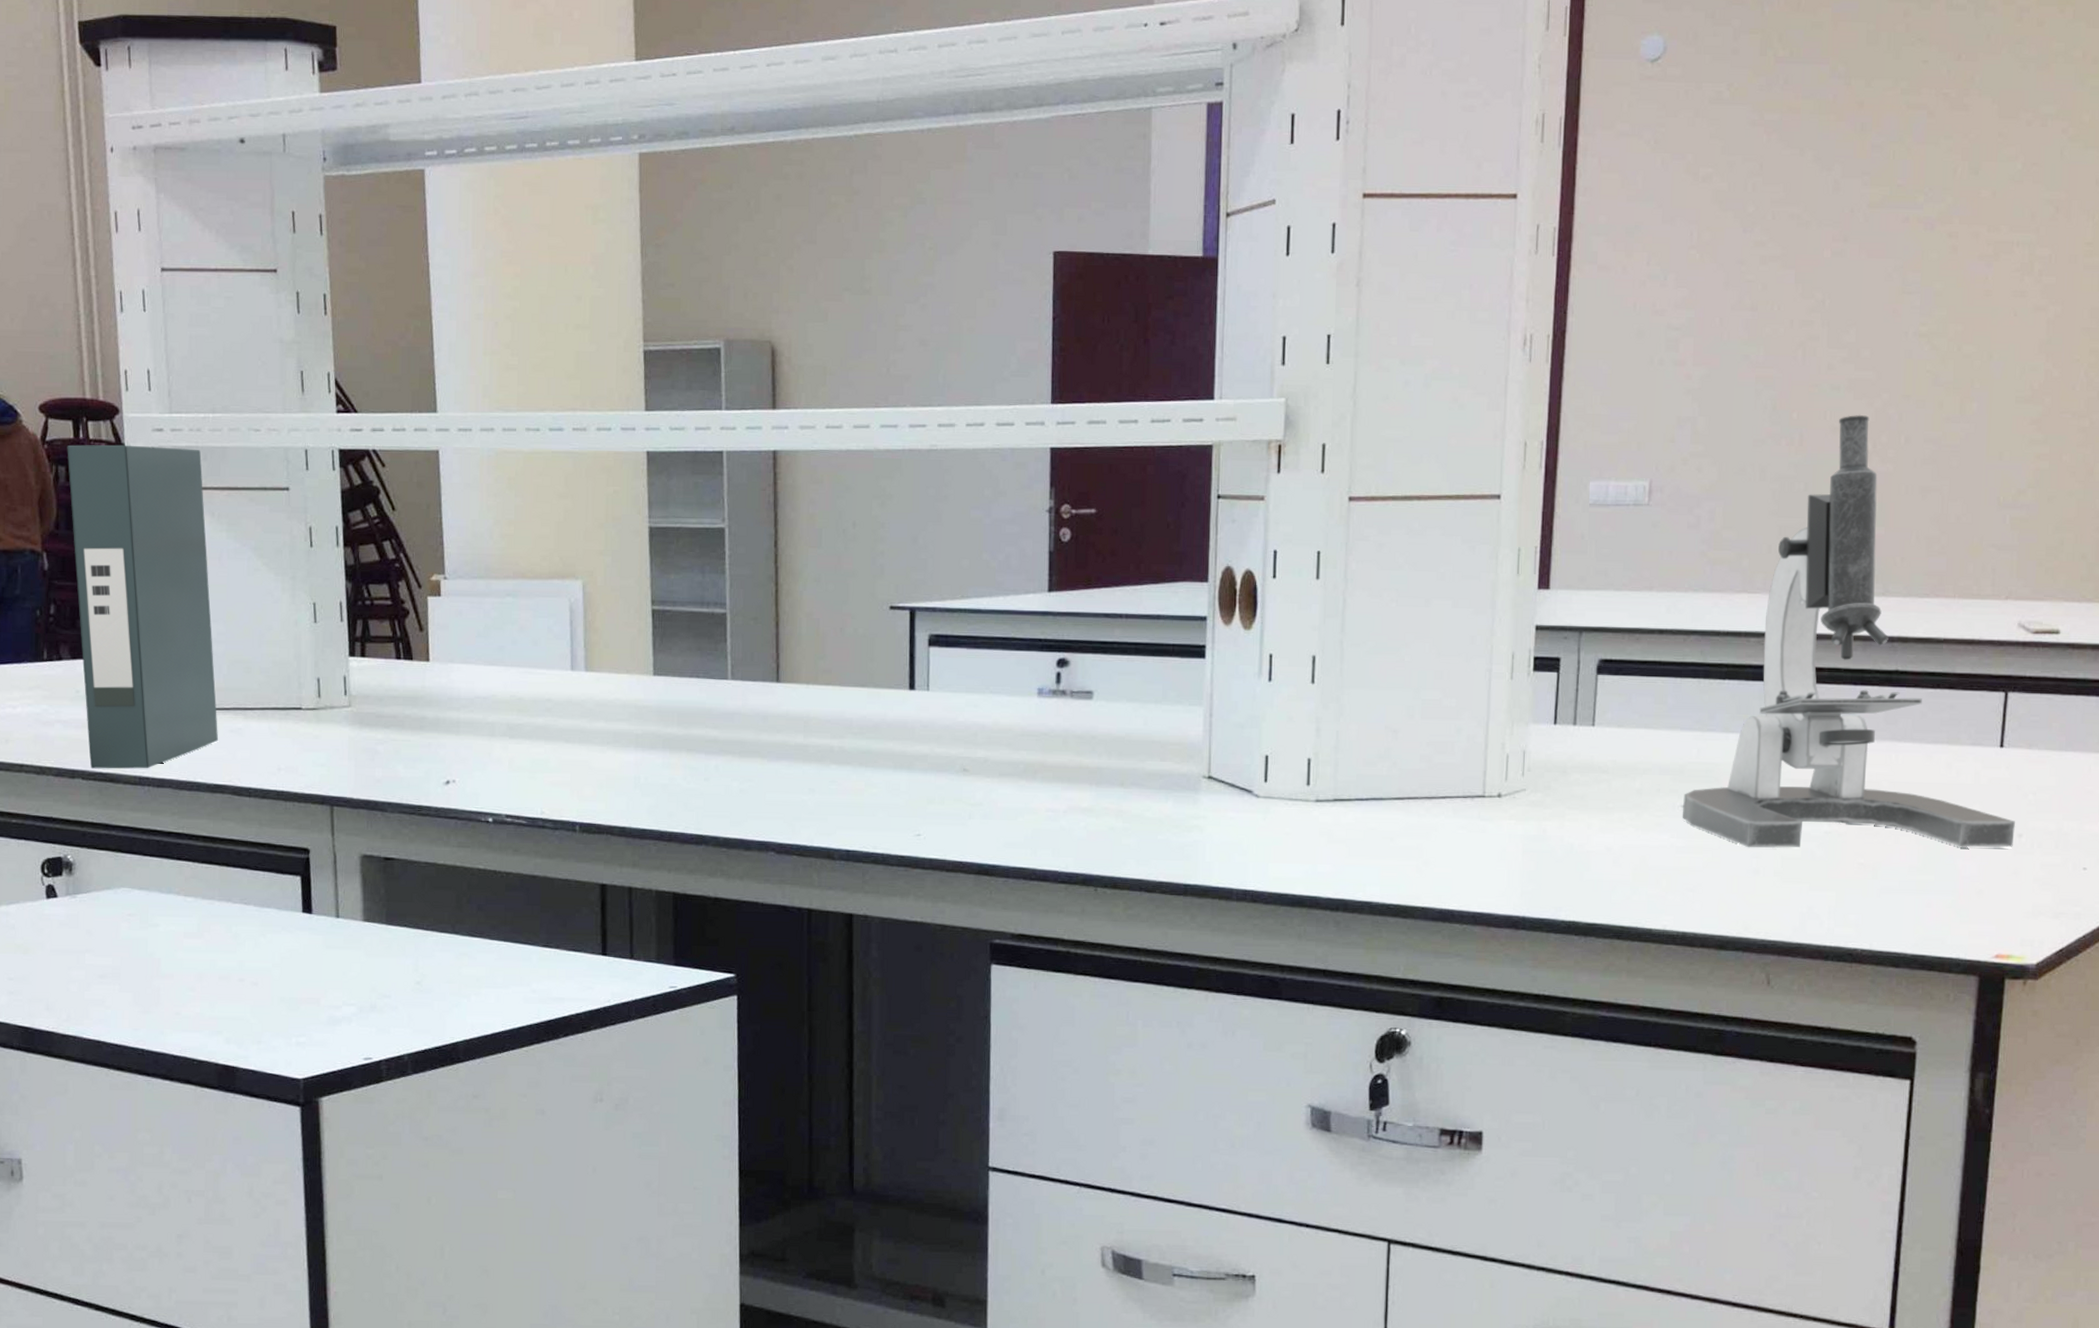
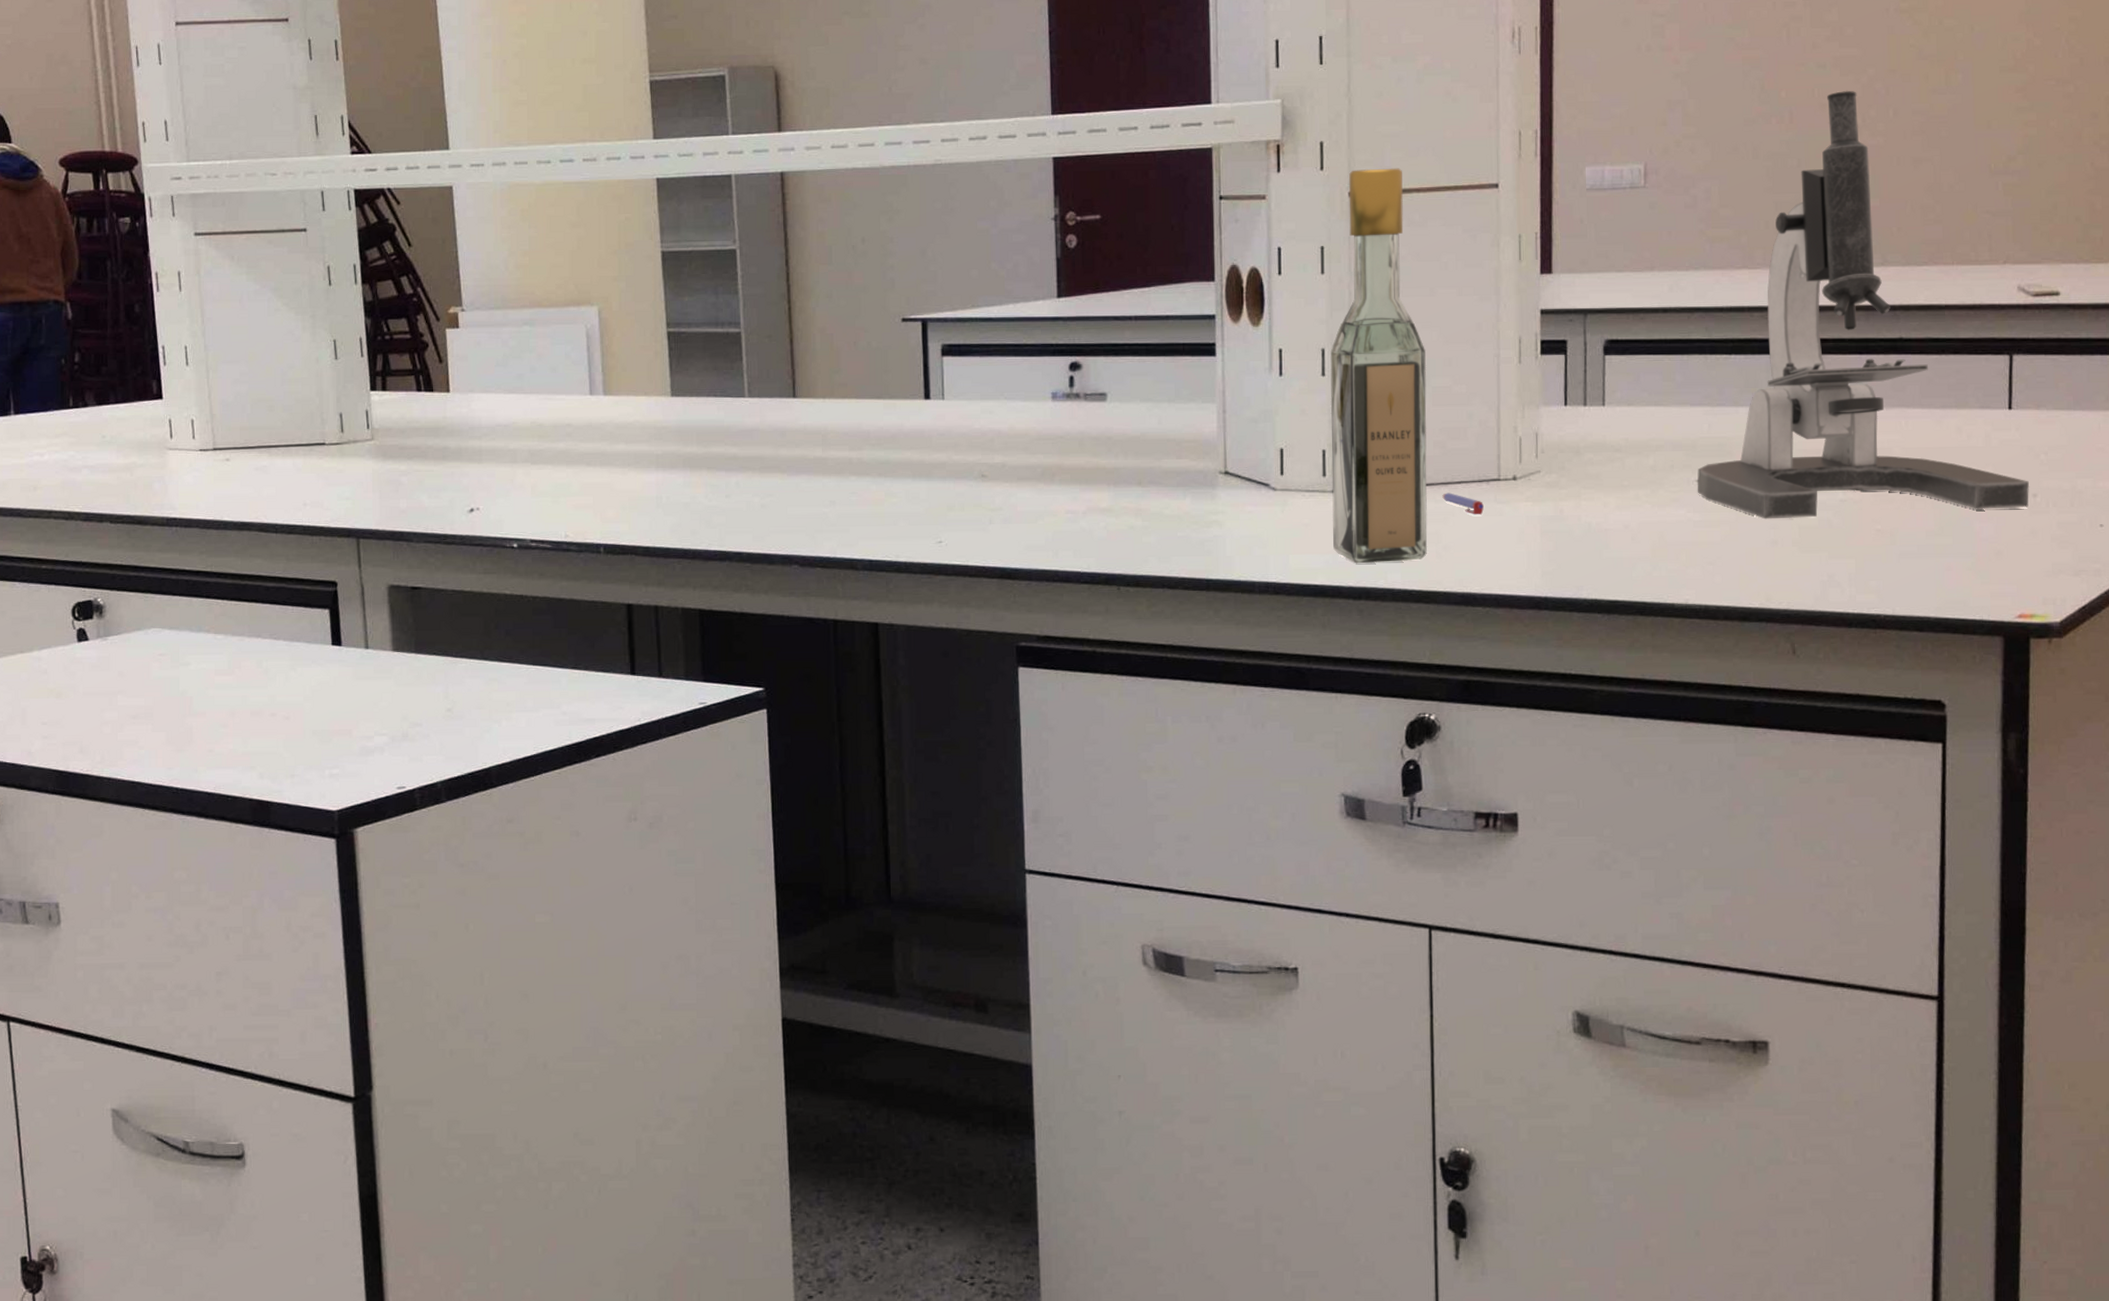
binder: present [67,444,218,769] -> none [87,194,243,512]
bottle: none [1313,474,1417,875] -> present [1330,168,1428,564]
pen: none [1426,807,1467,832] -> present [1442,493,1484,515]

